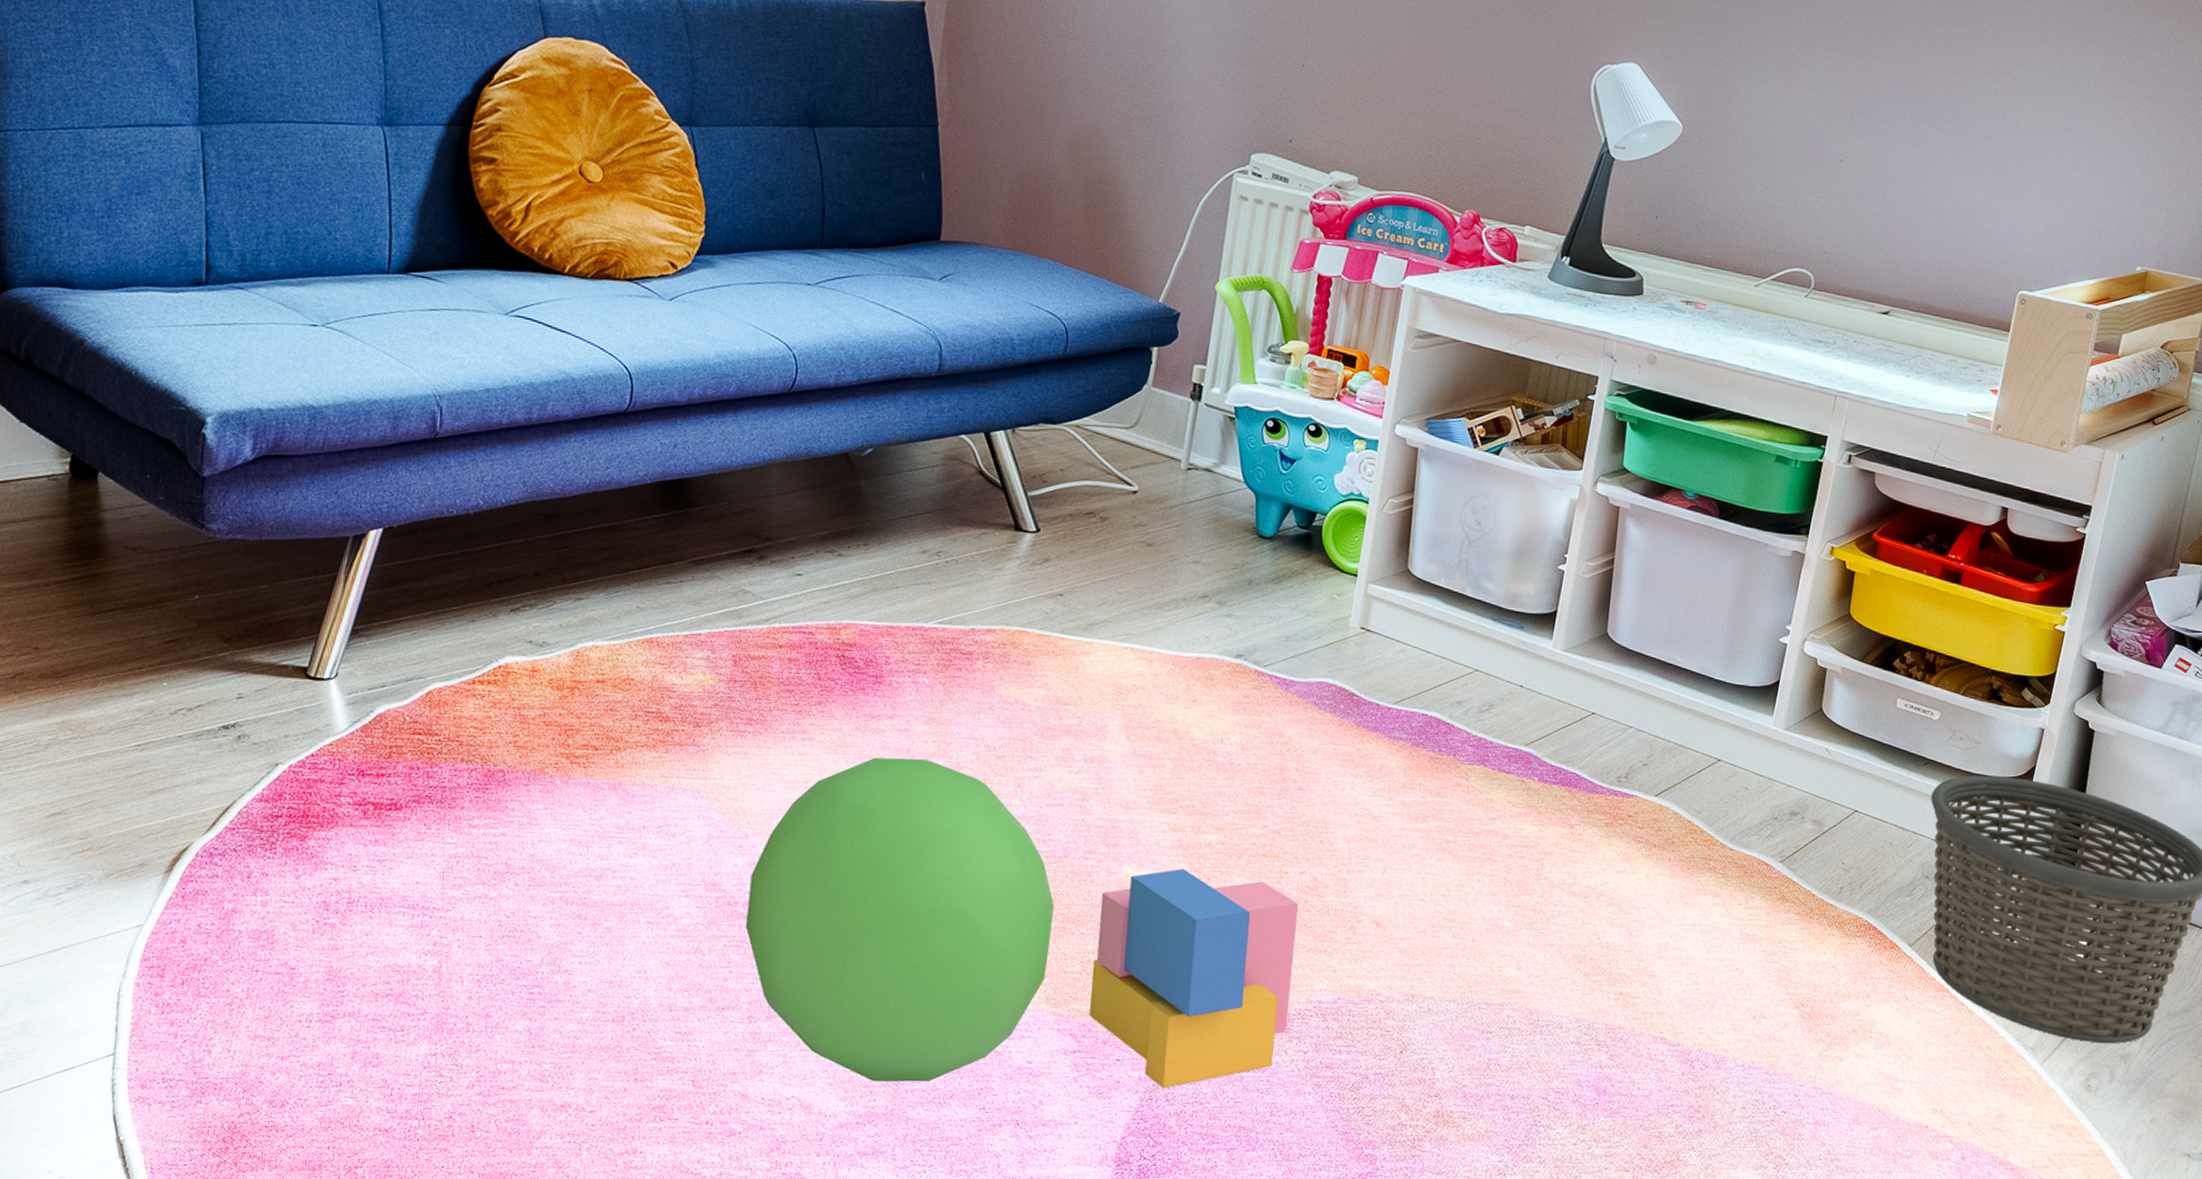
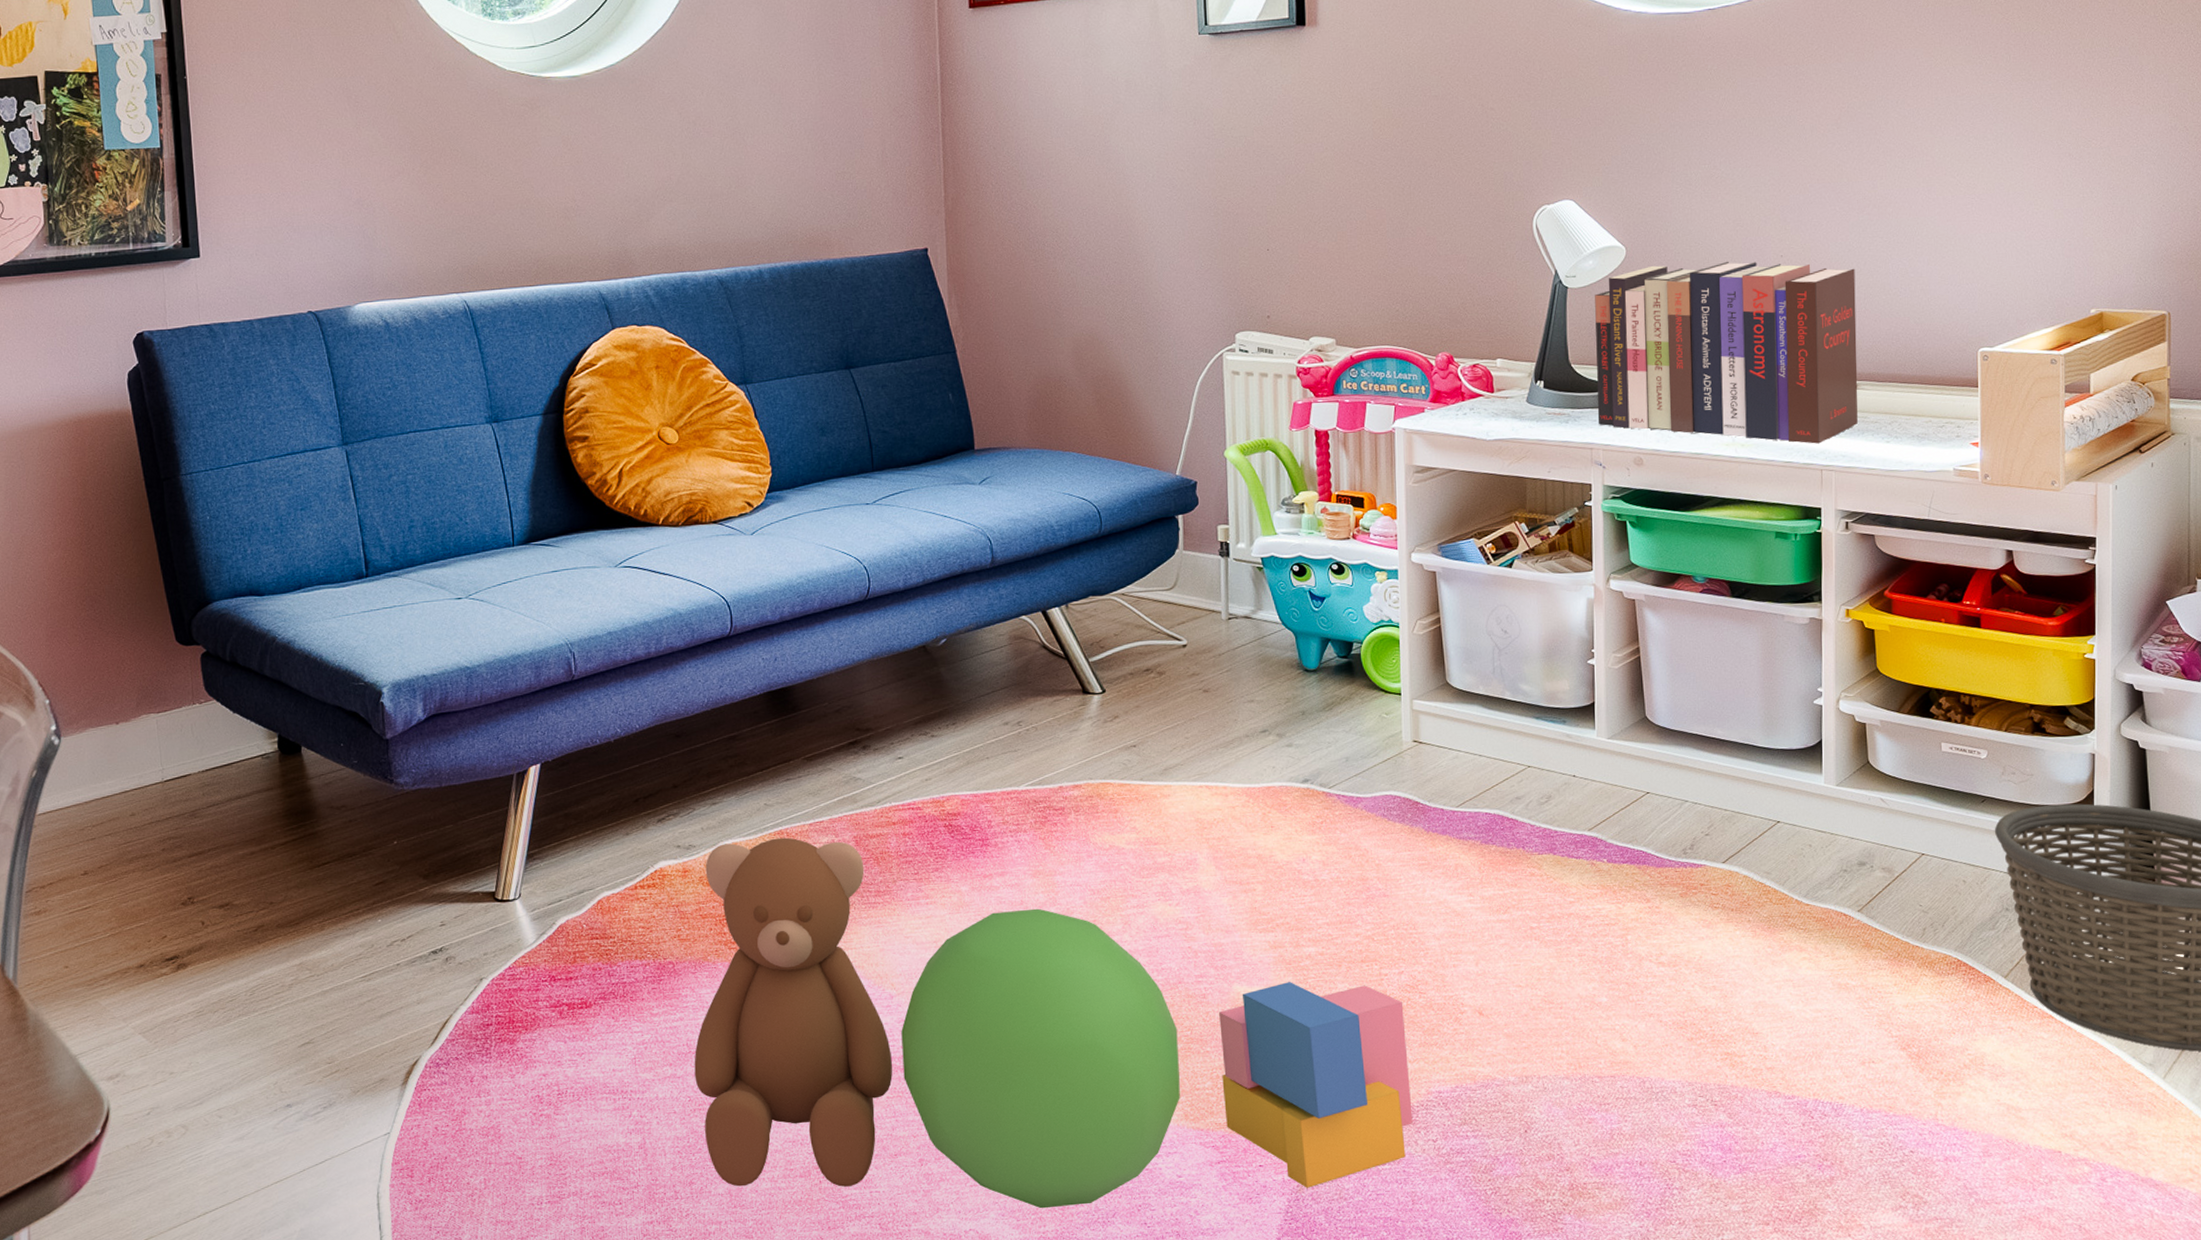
teddy bear: none [509,645,739,1037] -> present [694,837,893,1187]
books: none [1618,149,1913,368] -> present [1595,261,1858,444]

